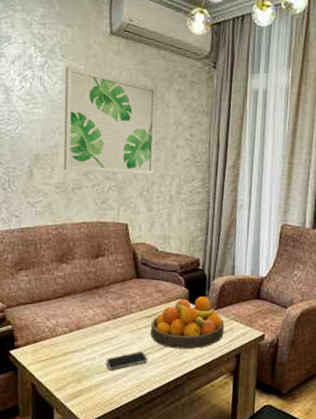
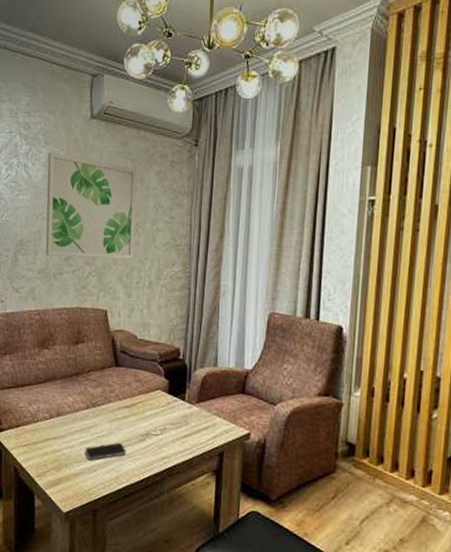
fruit bowl: present [151,296,225,350] -> none [129,388,206,444]

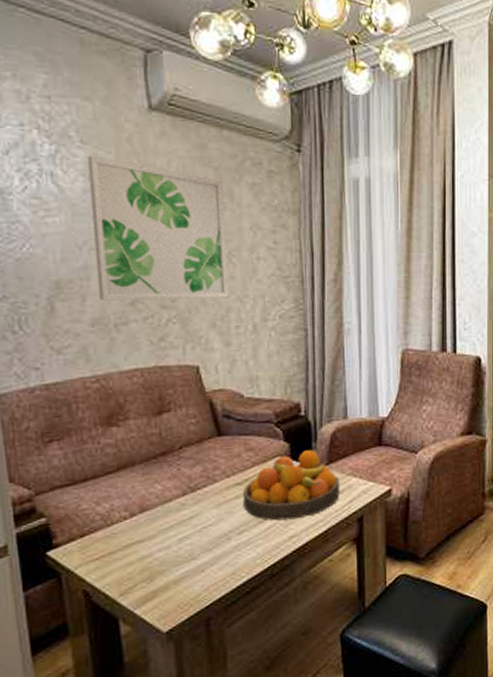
smartphone: present [85,442,127,460] -> none [186,529,244,559]
fruit bowl: none [129,388,206,444] -> present [243,450,341,521]

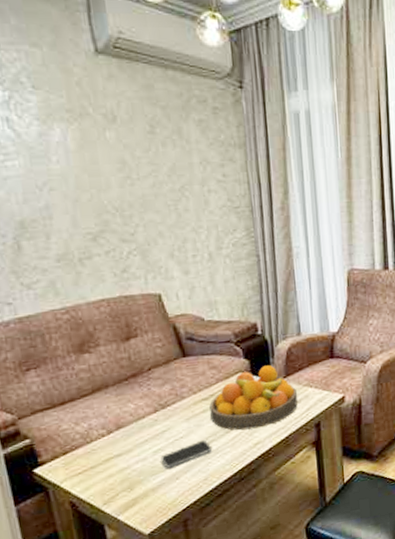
wall art: present [87,155,229,301] -> none [40,100,184,238]
smartphone: none [186,529,244,559] -> present [160,439,213,468]

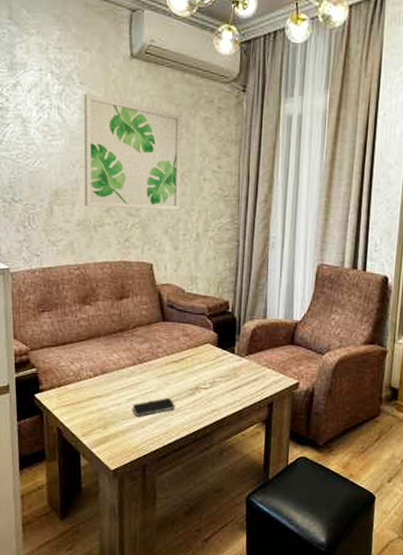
wall art: none [40,100,184,238] -> present [83,94,182,211]
fruit bowl: present [209,365,298,431] -> none [178,341,256,397]

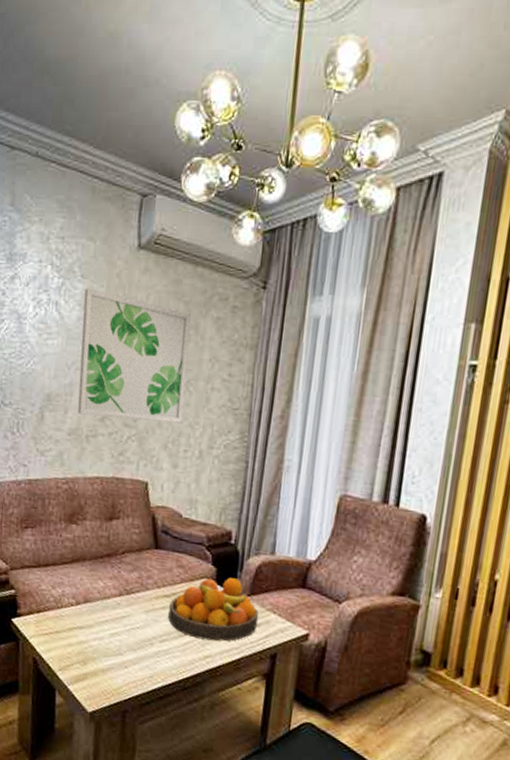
smartphone: present [132,397,176,416] -> none [115,636,164,655]
fruit bowl: none [178,341,256,397] -> present [168,577,258,642]

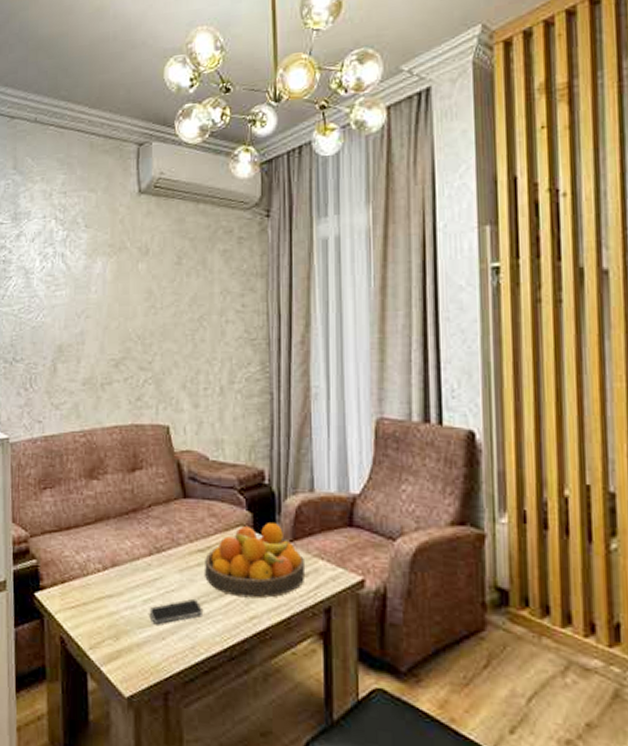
wall art: present [77,288,191,423] -> none [89,237,199,363]
smartphone: none [115,636,164,655] -> present [149,598,204,624]

